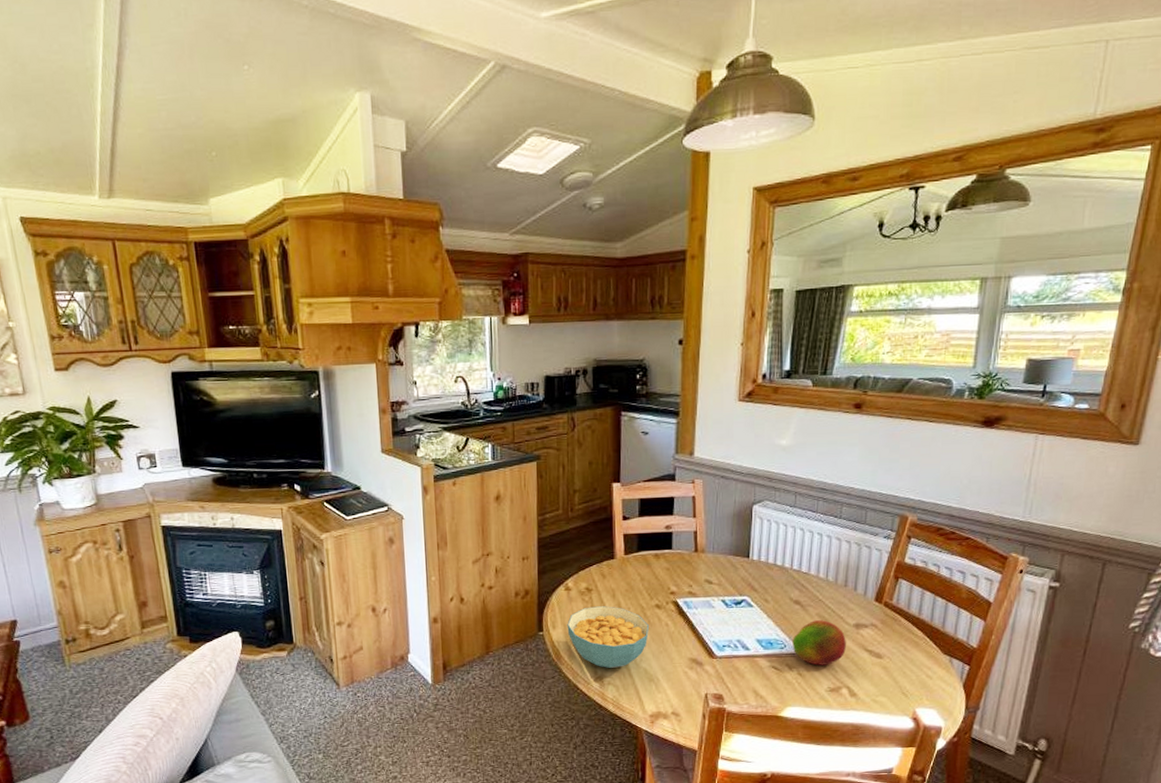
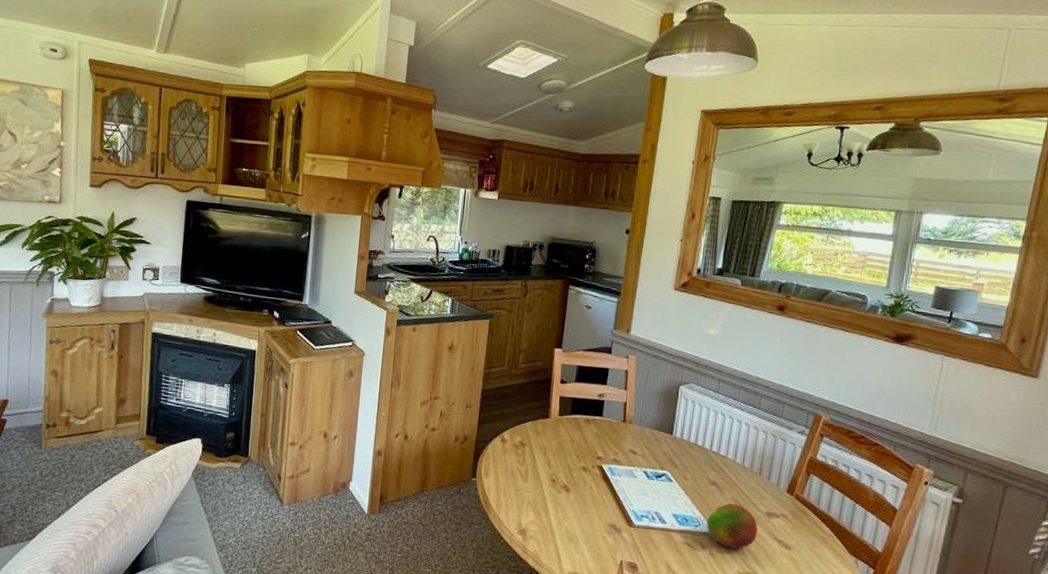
cereal bowl: present [567,606,649,668] -> none [498,460,574,523]

